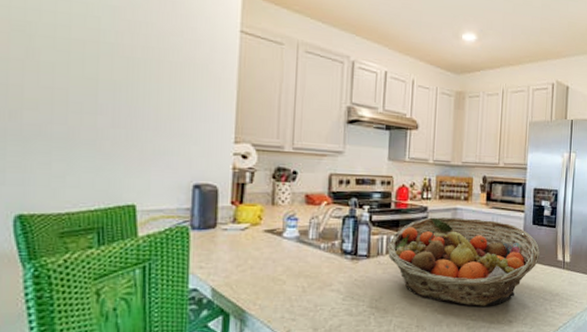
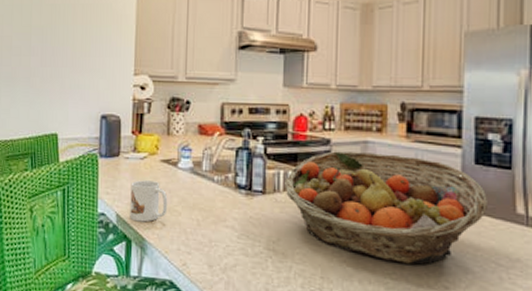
mug: none [228,252,272,294] -> present [130,180,168,222]

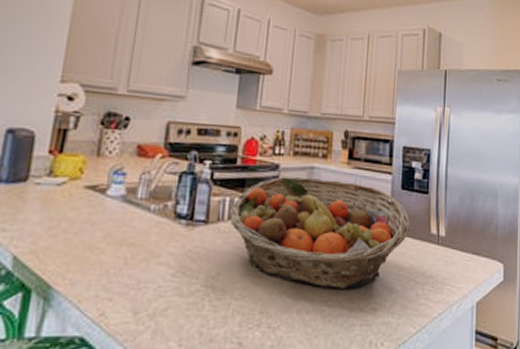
mug: present [130,180,168,222] -> none [32,211,89,265]

